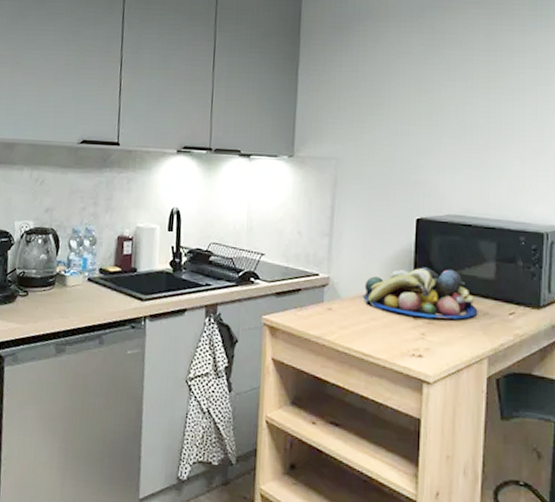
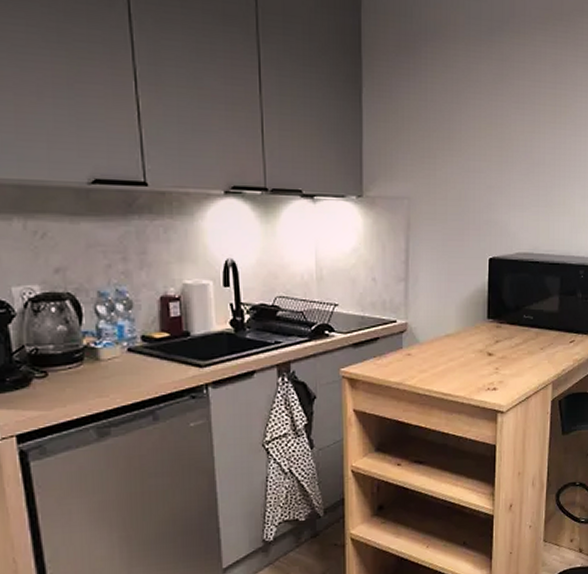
fruit bowl: present [363,267,478,320] -> none [440,305,544,354]

